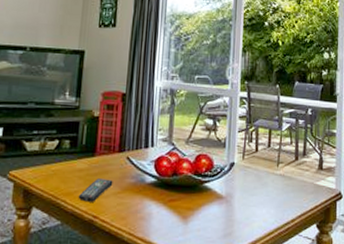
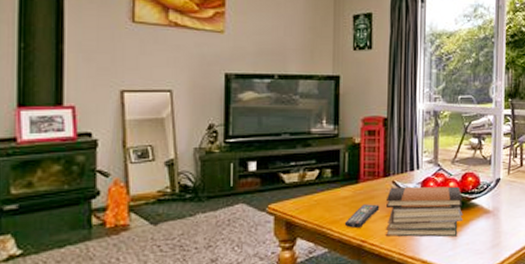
book stack: none [117,163,196,221] -> present [385,186,463,237]

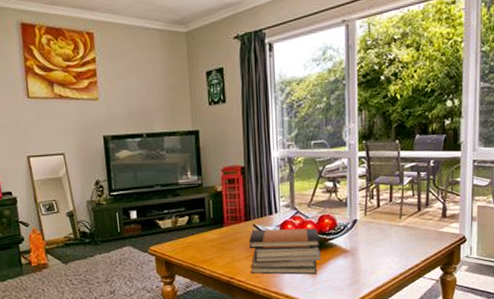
remote control: present [344,204,380,228] -> none [213,245,244,266]

